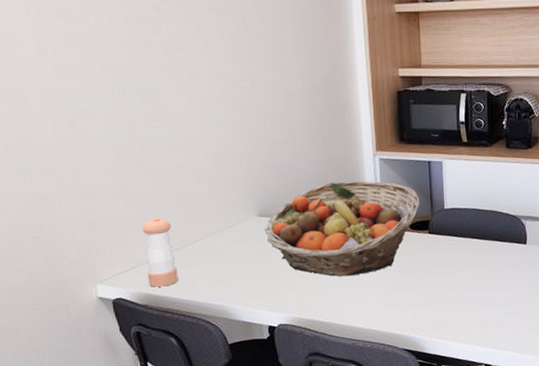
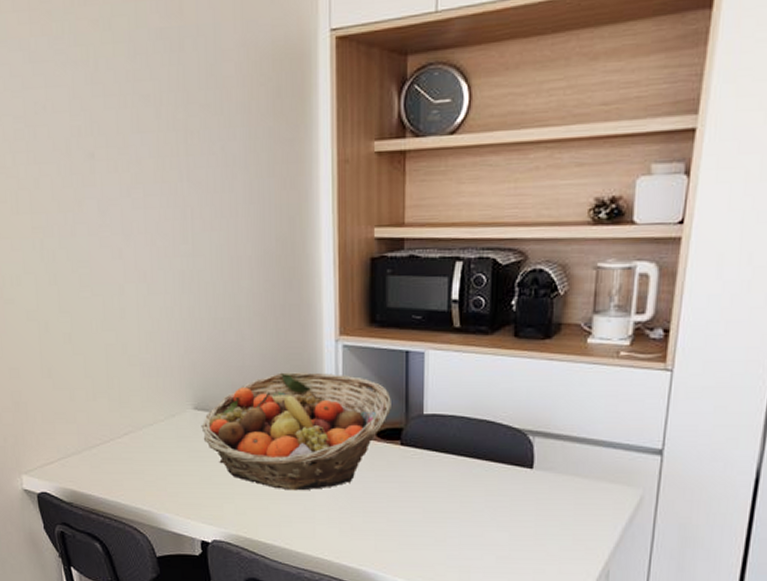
pepper shaker: present [142,216,179,287] -> none [69,403,105,484]

